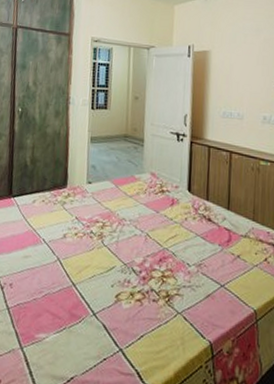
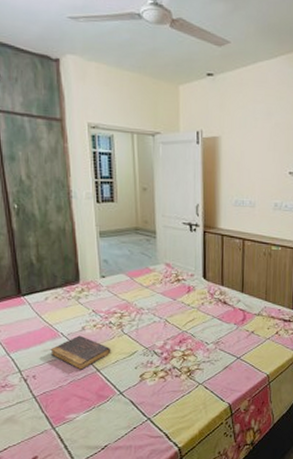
book: none [30,243,90,284] -> present [50,335,111,371]

